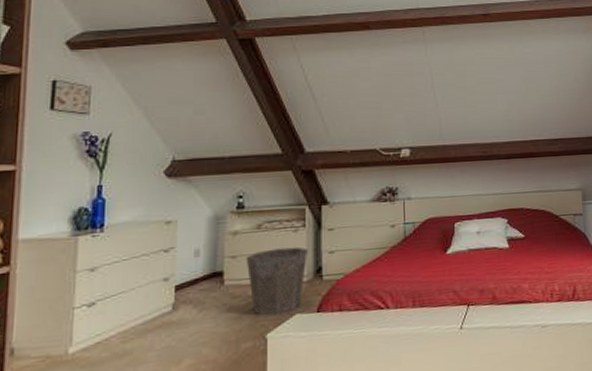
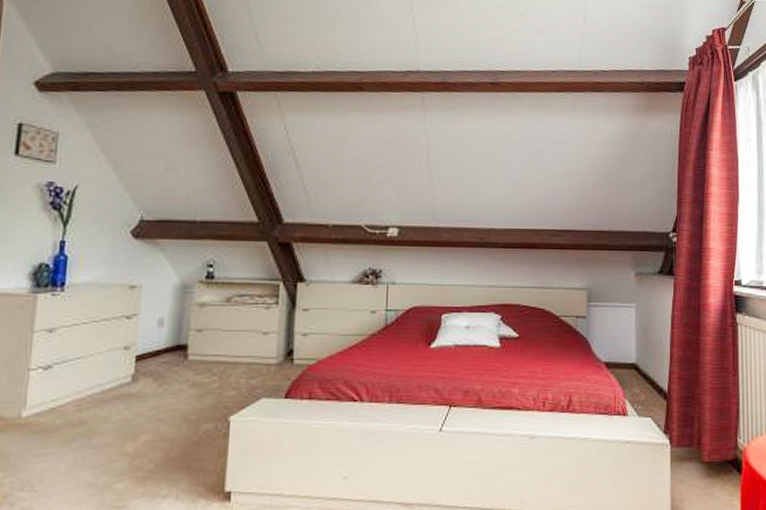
waste bin: present [245,246,307,316] -> none [212,325,279,397]

